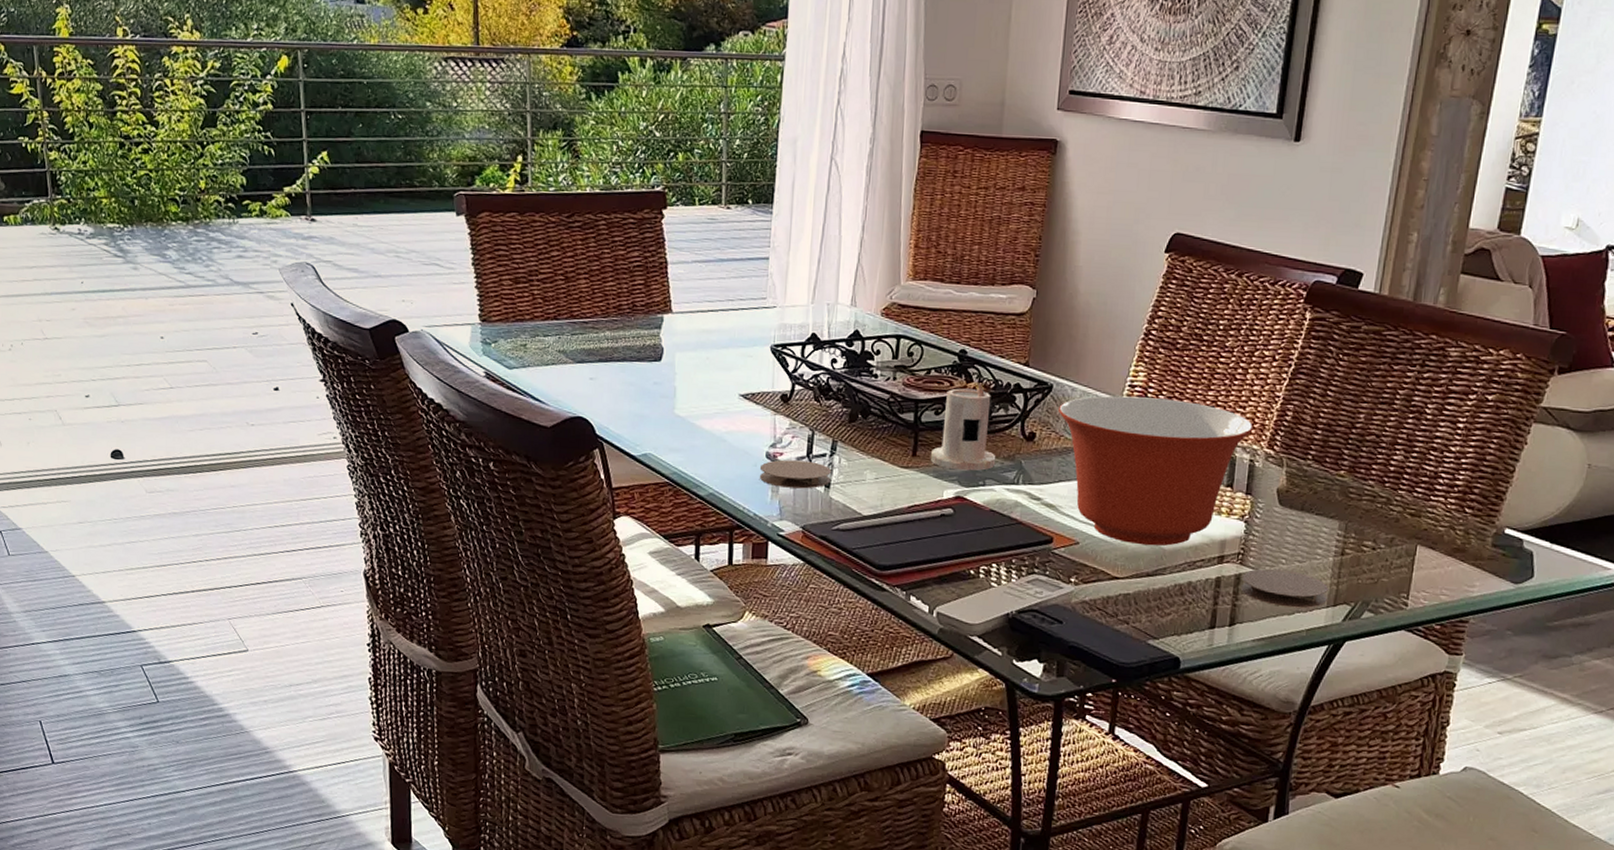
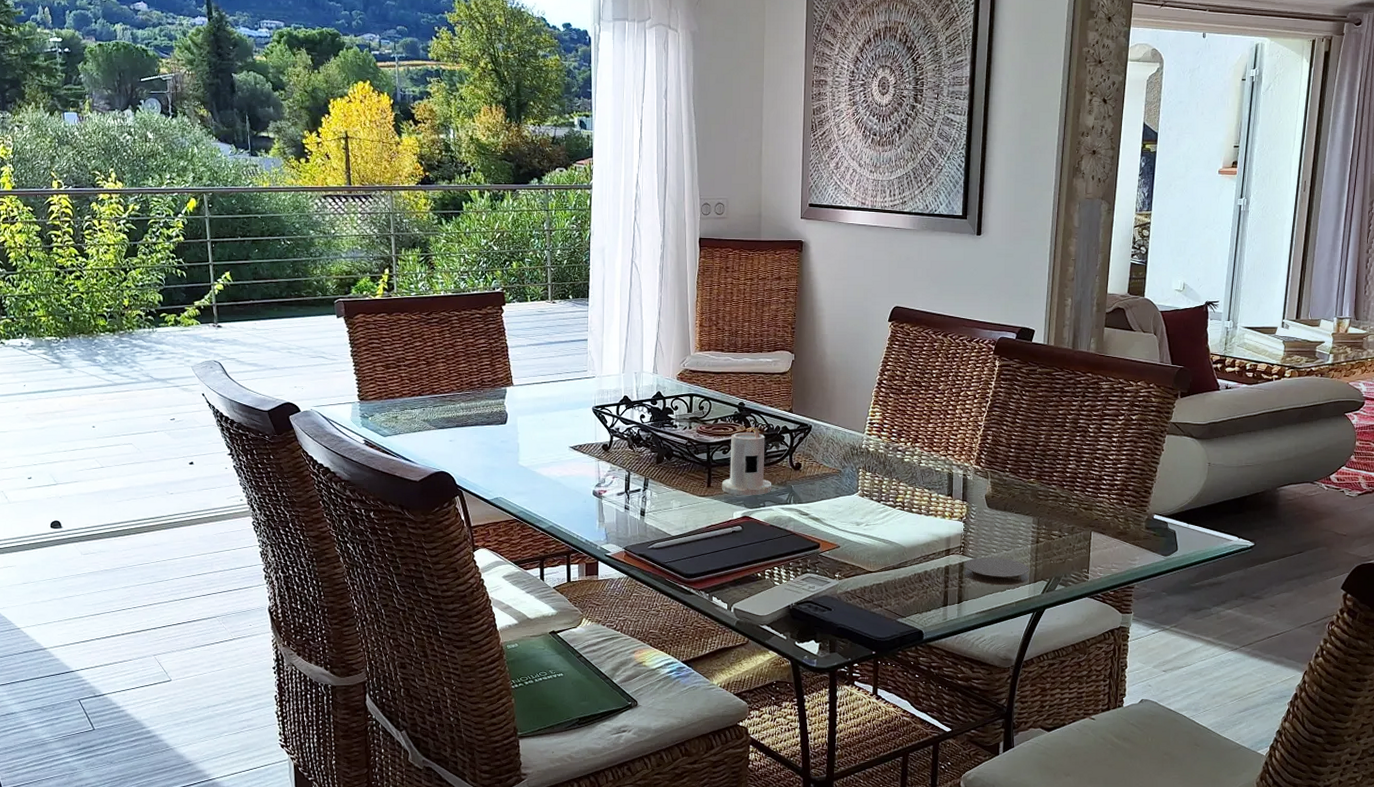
coaster: present [759,459,831,489] -> none [588,496,645,518]
mixing bowl: present [1058,395,1253,546] -> none [817,431,964,545]

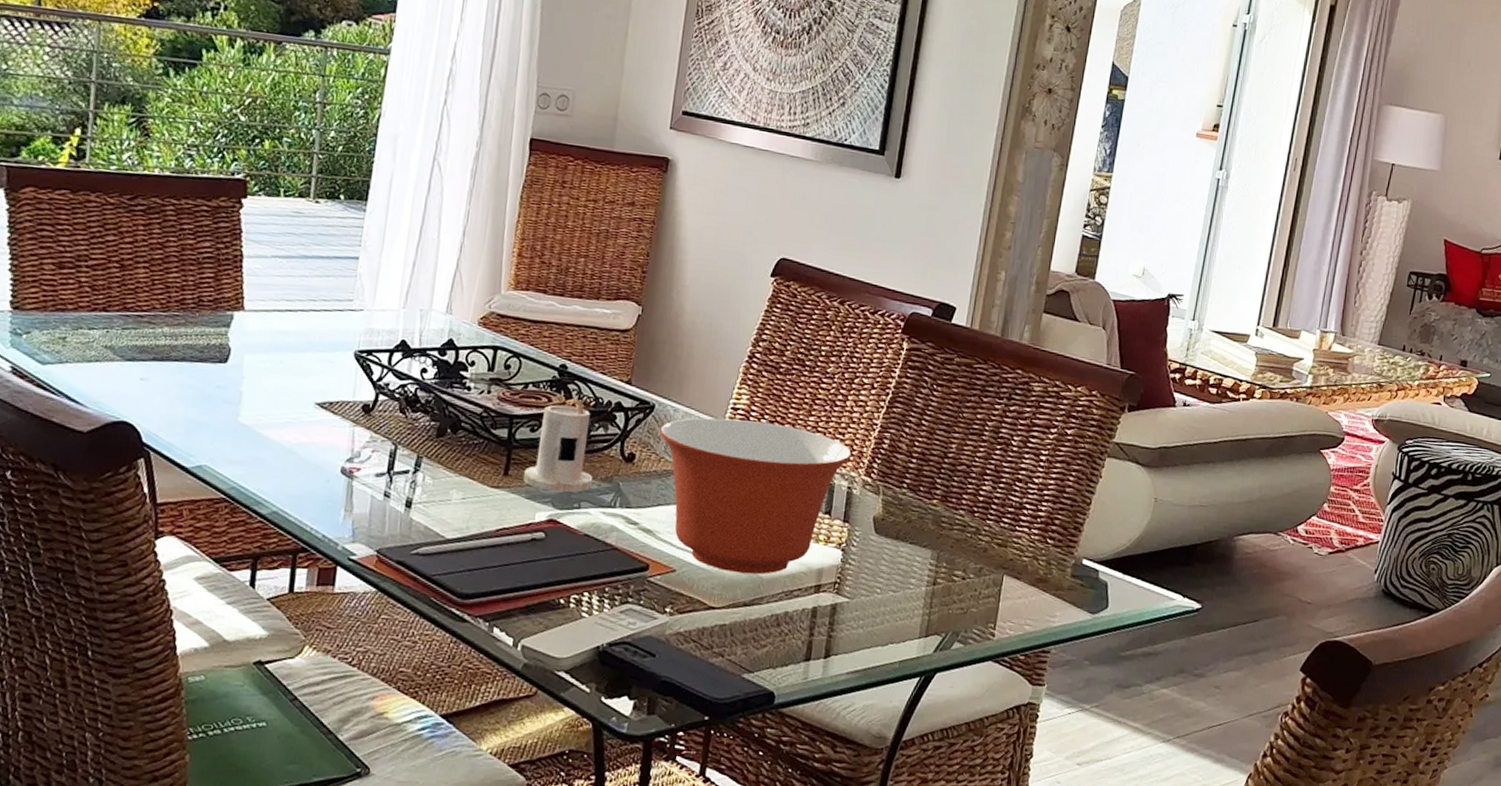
mixing bowl: none [817,431,964,545] -> present [660,417,852,574]
coaster: present [964,557,1029,586] -> none [836,598,921,639]

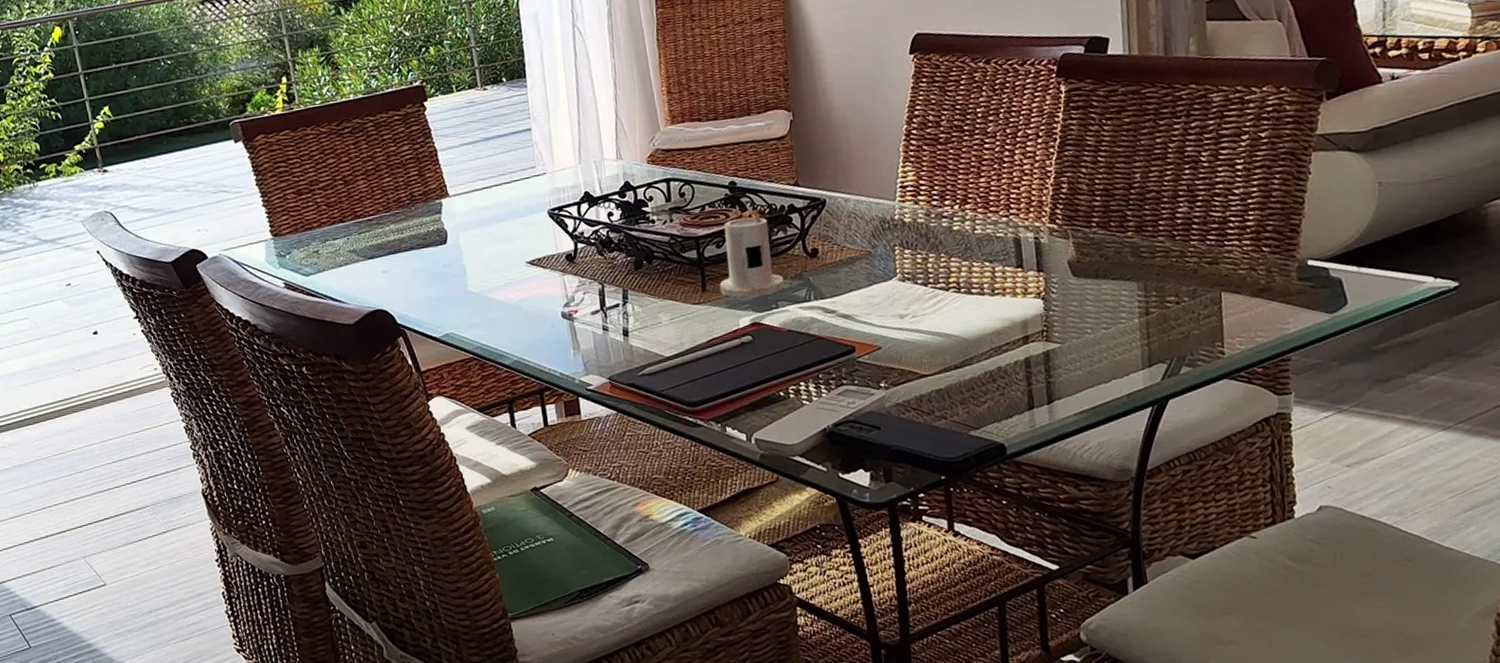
mixing bowl: present [660,417,852,574] -> none [836,192,1032,340]

